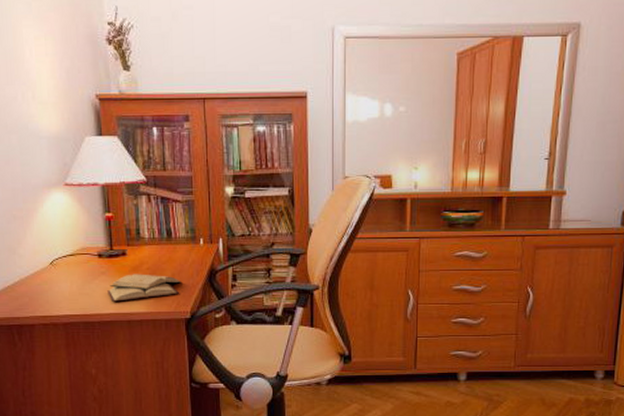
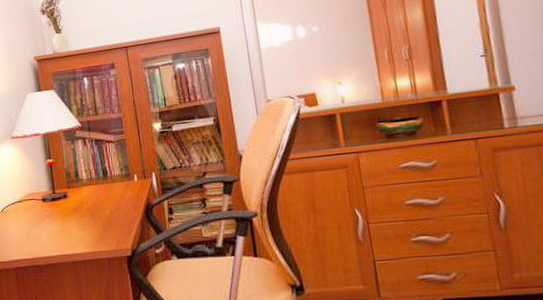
diary: present [106,274,181,302] -> none [51,214,120,244]

